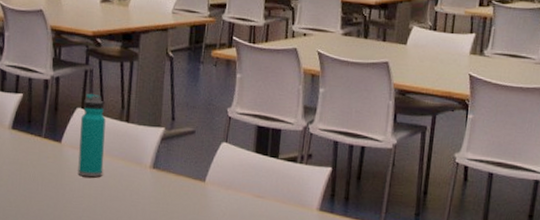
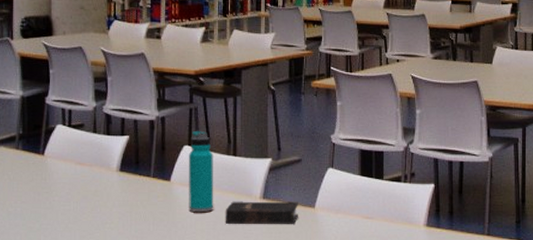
hardback book: none [113,168,189,198] -> present [225,201,298,225]

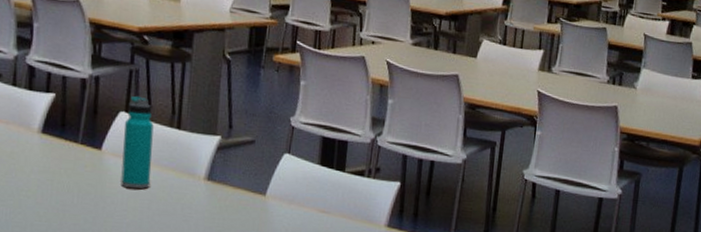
hardback book: present [225,201,298,225] -> none [162,179,247,212]

